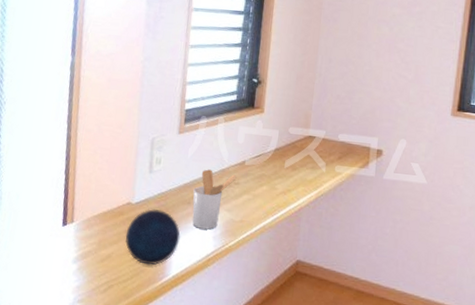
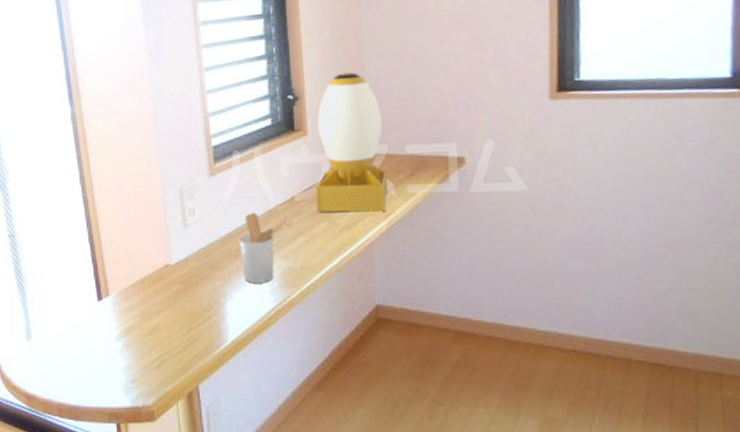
decorative orb: present [125,209,180,265] -> none [170,268,233,332]
desk lamp: none [262,68,325,184] -> present [316,72,387,212]

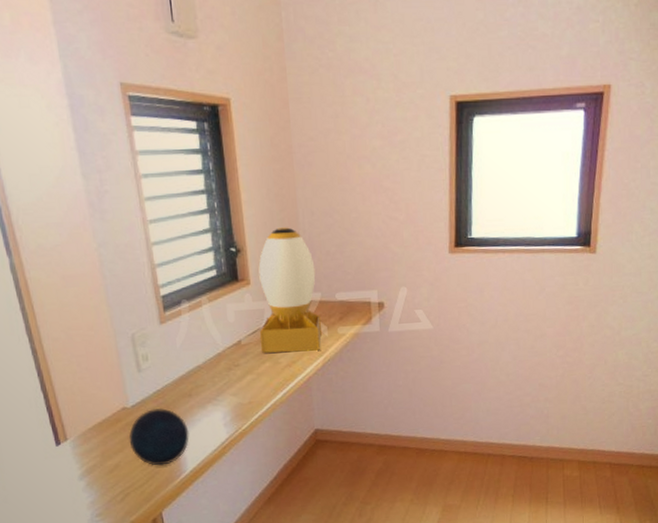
decorative orb: none [170,268,233,332] -> present [129,408,190,466]
utensil holder: present [238,213,287,283] -> none [191,356,235,419]

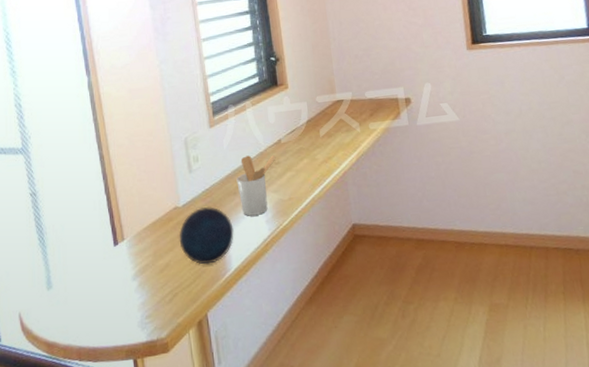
utensil holder: none [191,356,235,419] -> present [236,155,276,216]
desk lamp: present [258,227,322,353] -> none [295,36,354,151]

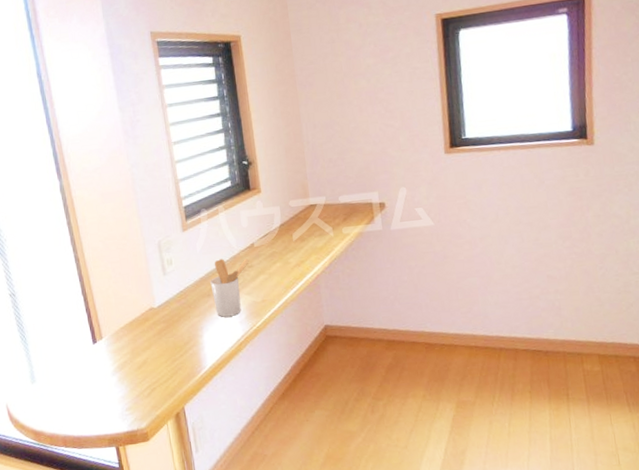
decorative orb: present [179,207,234,265] -> none [155,308,209,362]

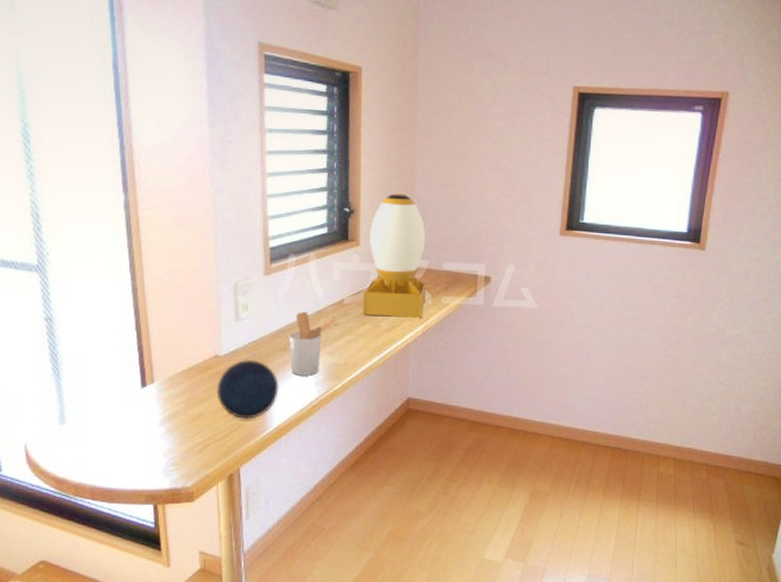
decorative orb: none [155,308,209,362] -> present [217,360,279,419]
desk lamp: none [268,140,328,254] -> present [363,193,426,318]

